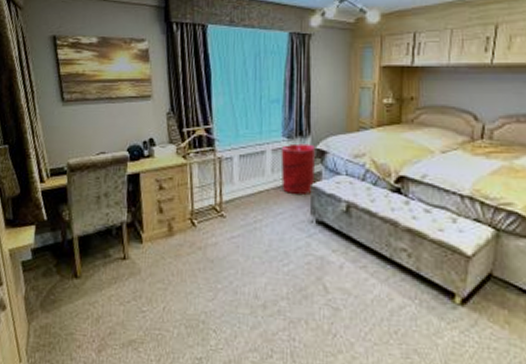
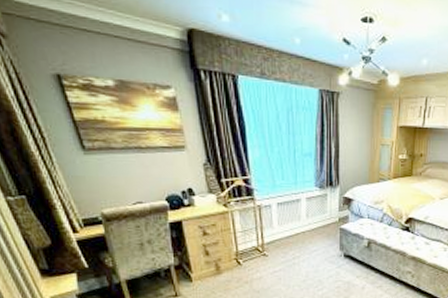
laundry hamper: present [280,143,316,196] -> none [314,192,344,236]

